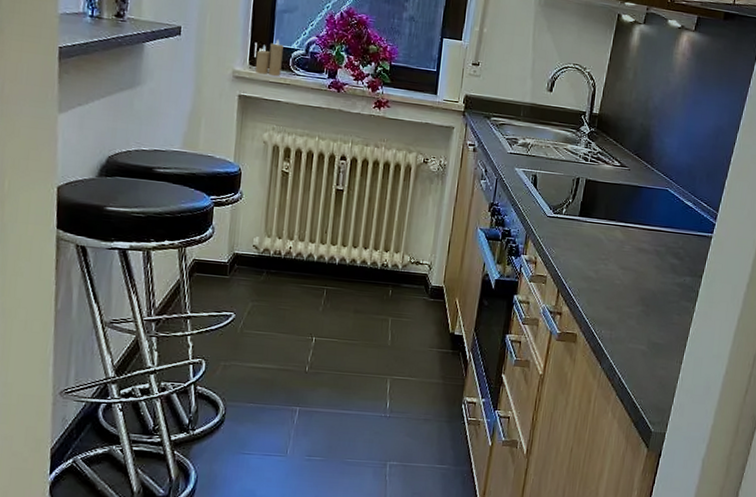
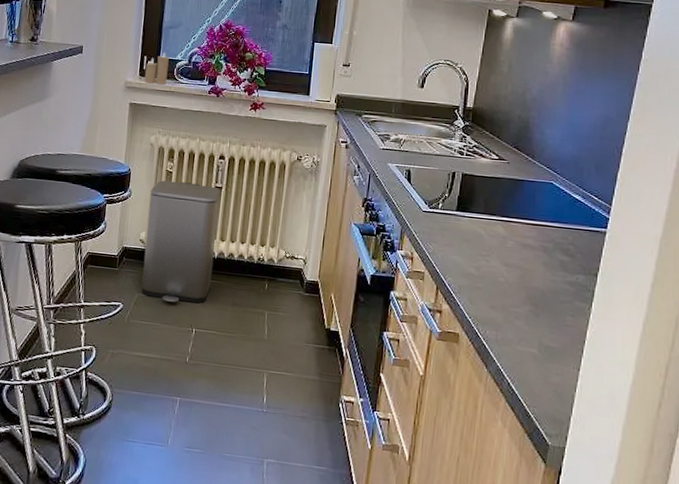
pedal bin: none [255,181,342,312] -> present [141,180,221,304]

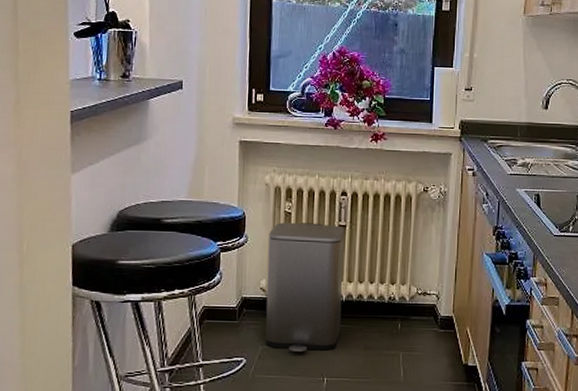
candle: present [144,53,169,86] -> none [254,84,280,120]

